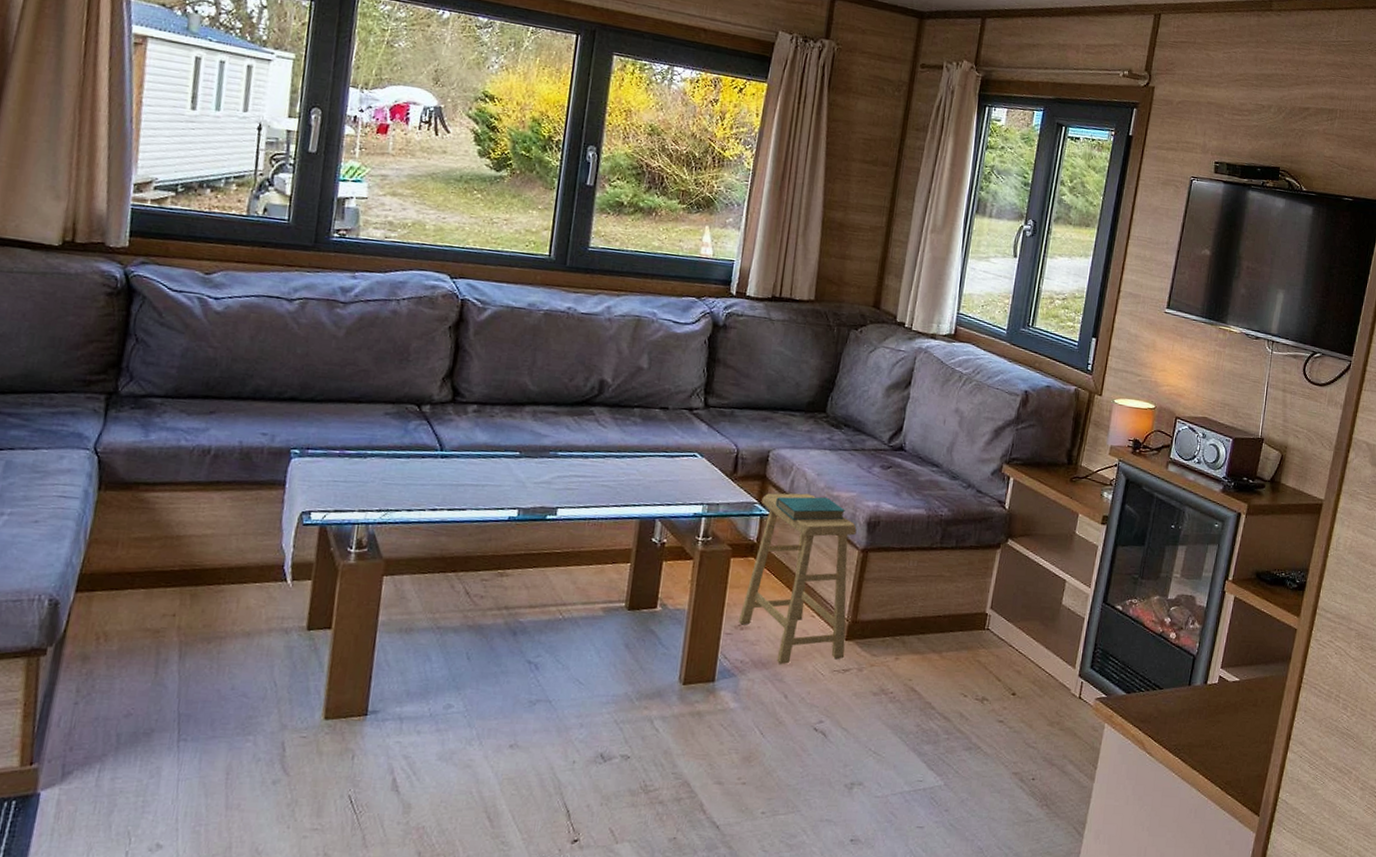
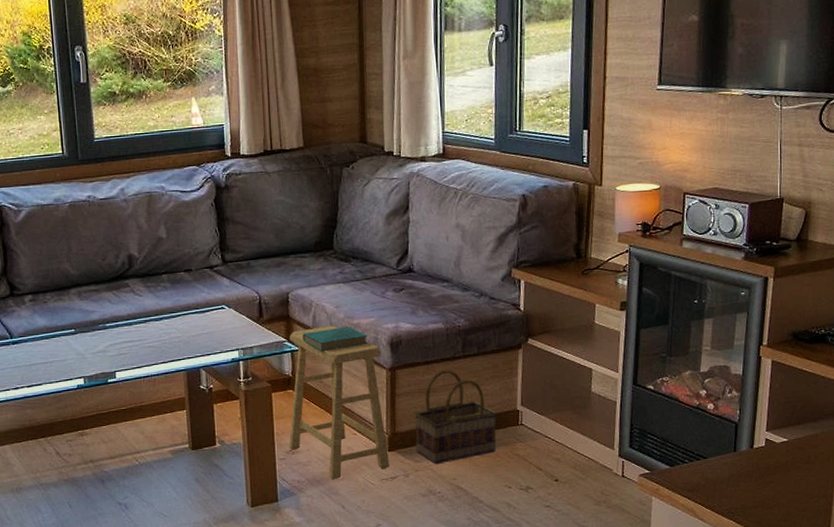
basket: none [874,559,966,661] -> present [414,370,498,465]

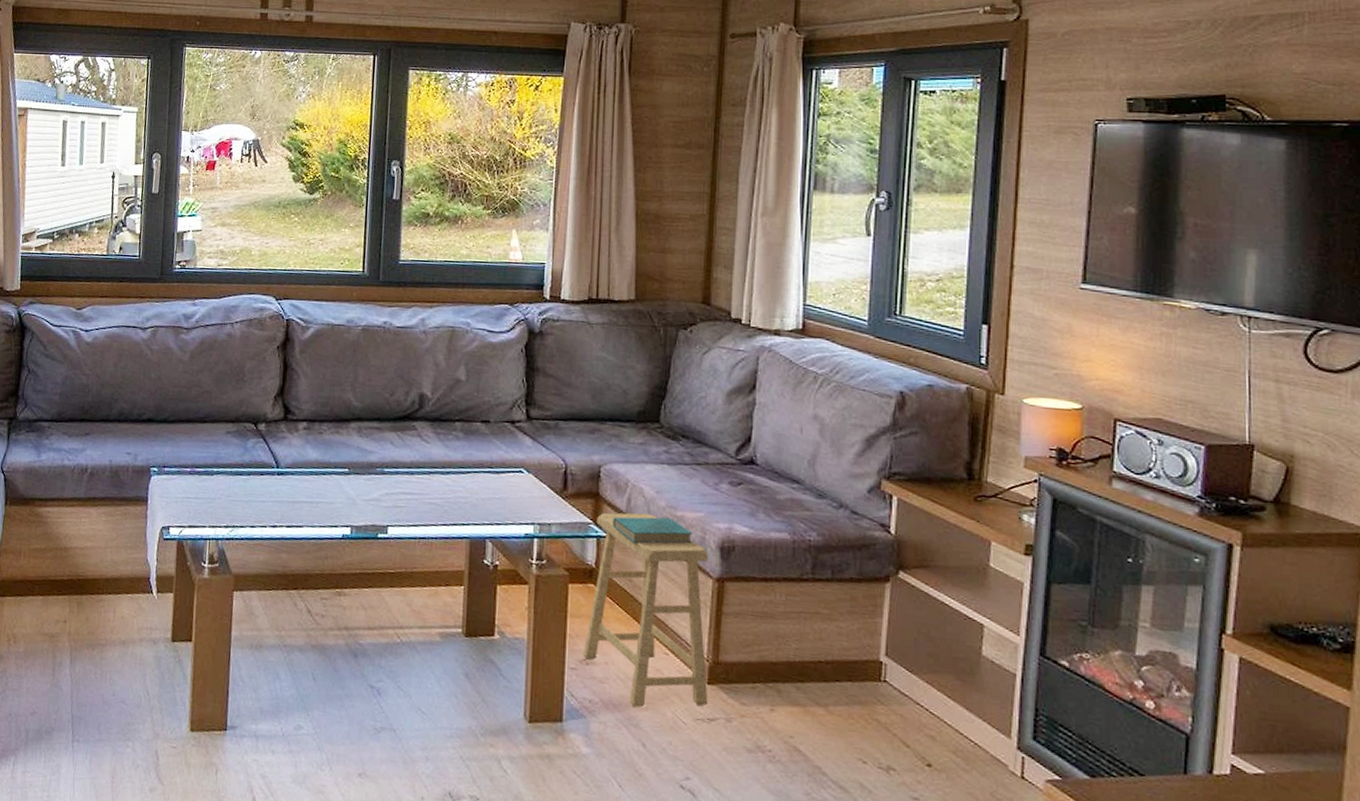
basket: present [414,370,498,465] -> none [743,592,854,713]

